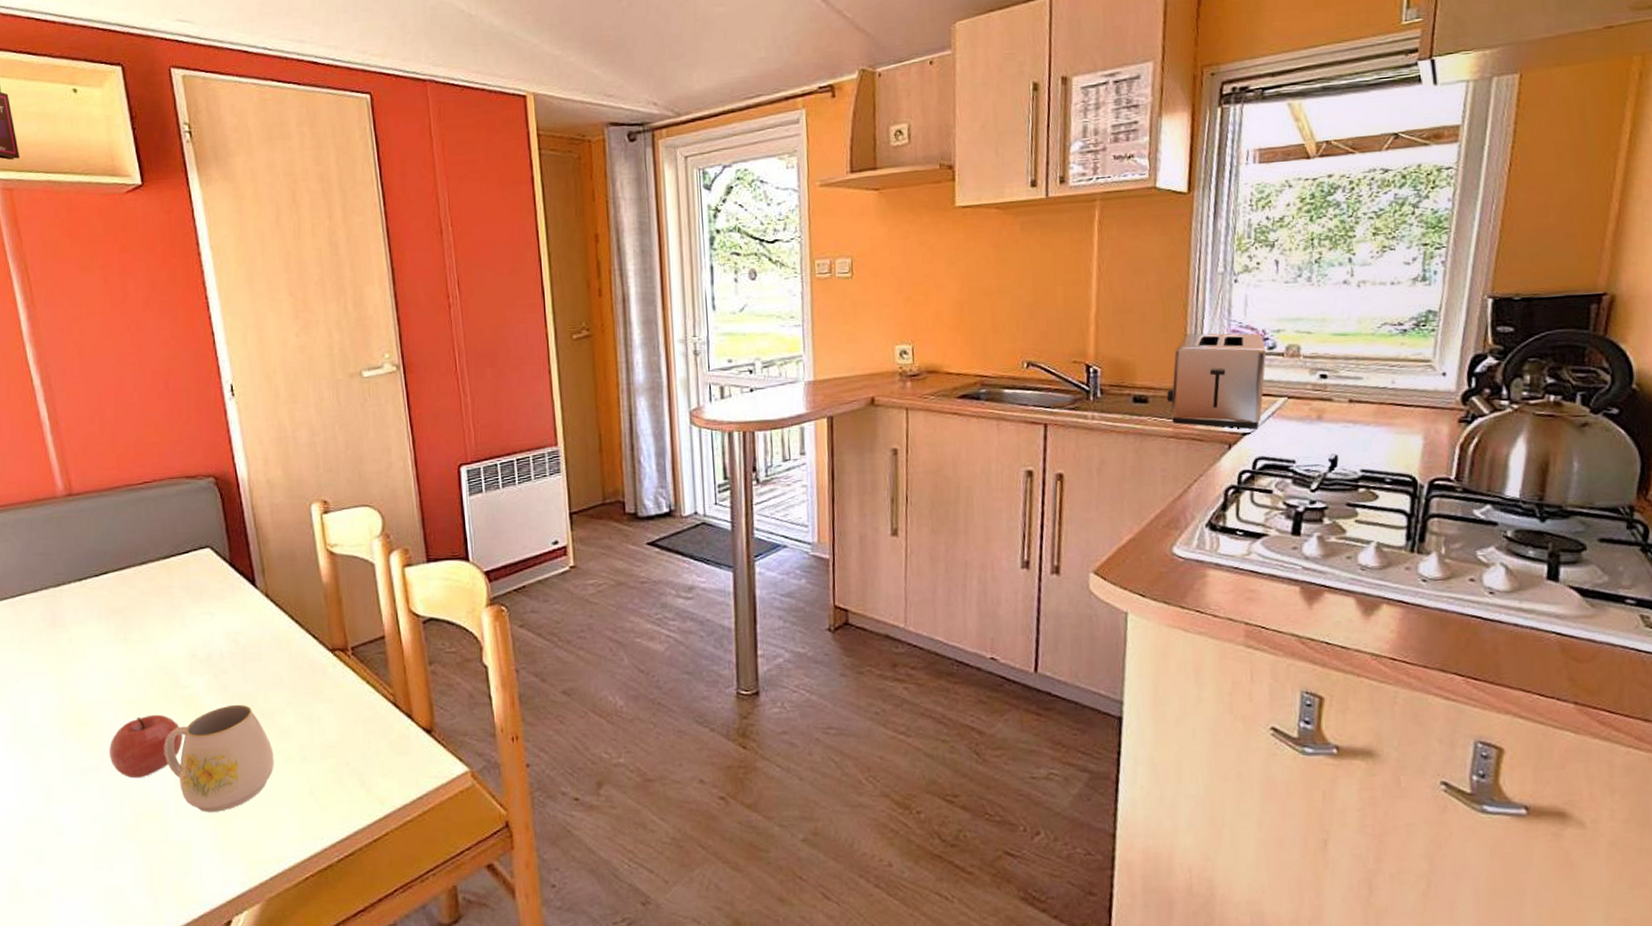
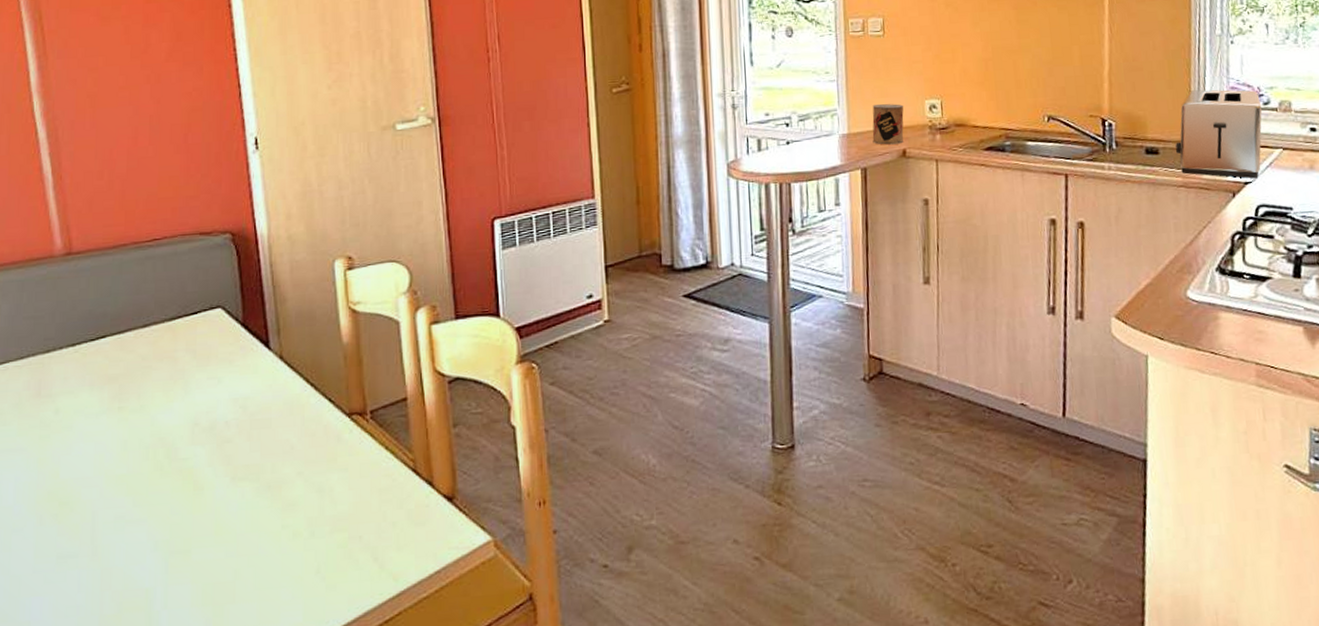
fruit: present [109,714,183,779] -> none [91,490,177,564]
mug: present [164,704,274,812] -> none [155,476,279,599]
tin can: none [839,349,873,393] -> present [872,104,904,145]

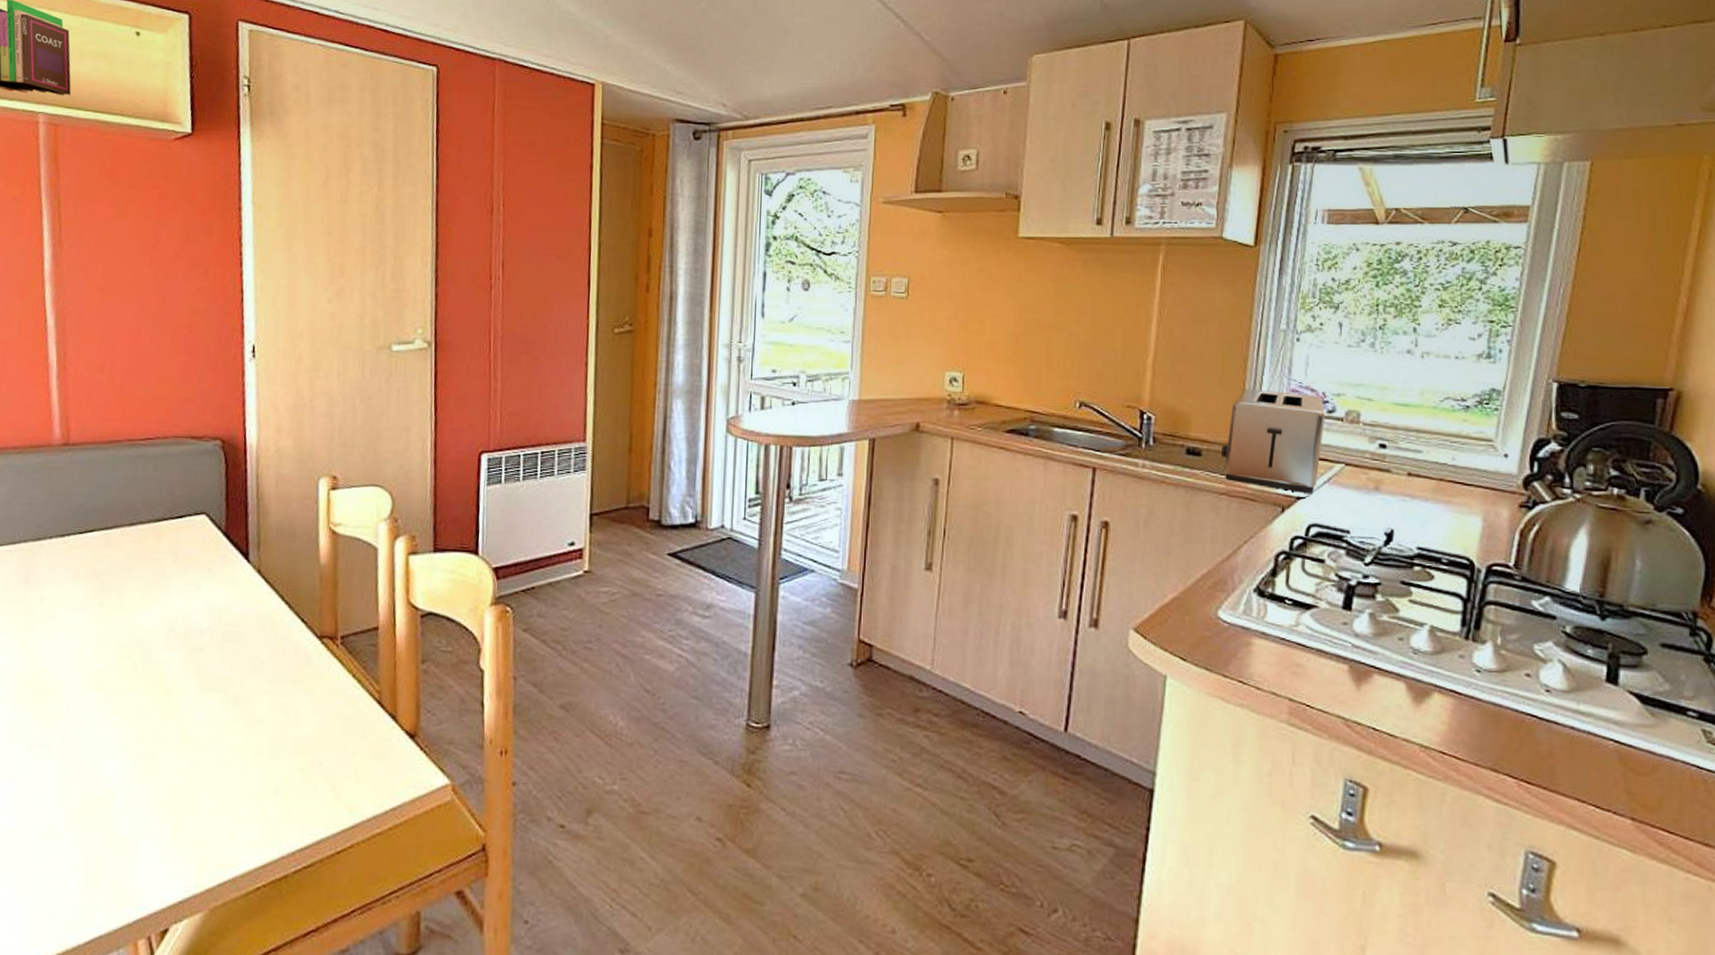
tin can: present [872,104,904,145] -> none [884,372,921,417]

